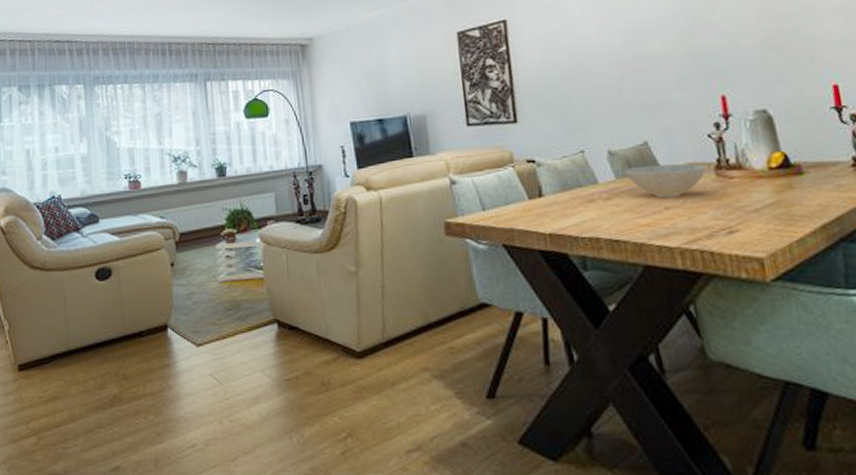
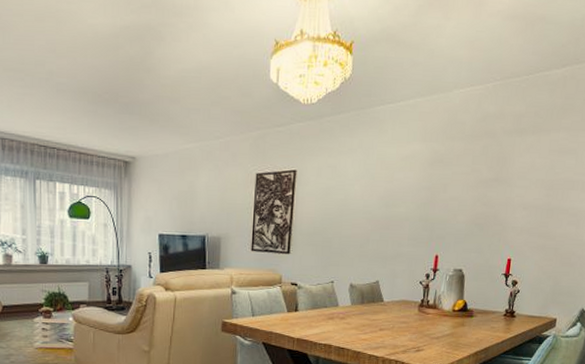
bowl: present [624,163,707,199] -> none [358,297,413,323]

